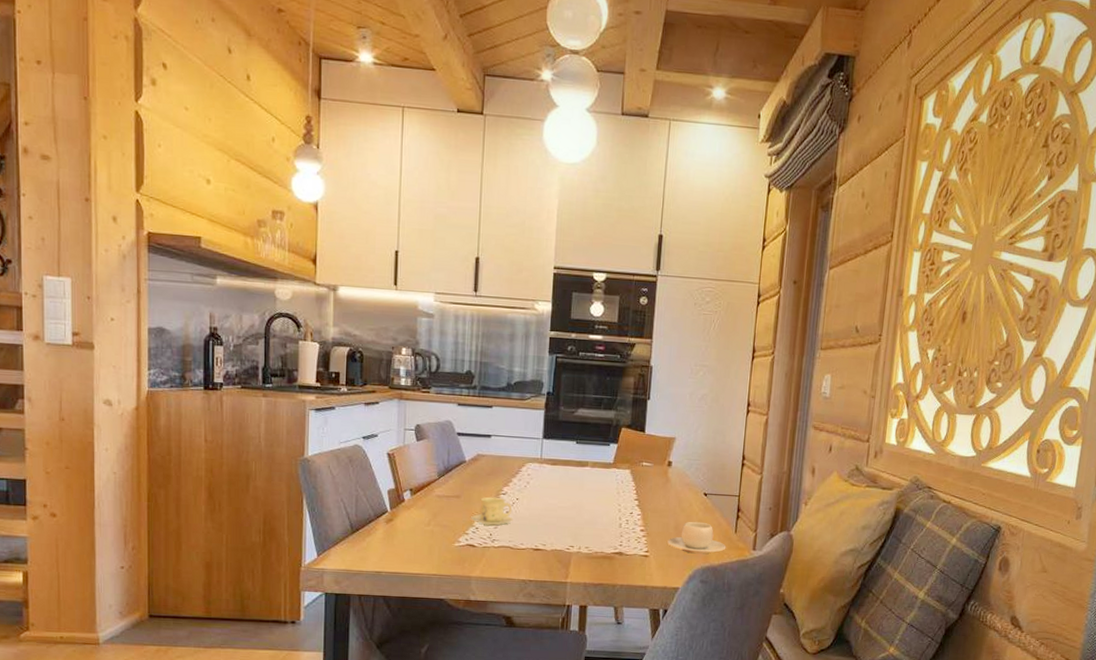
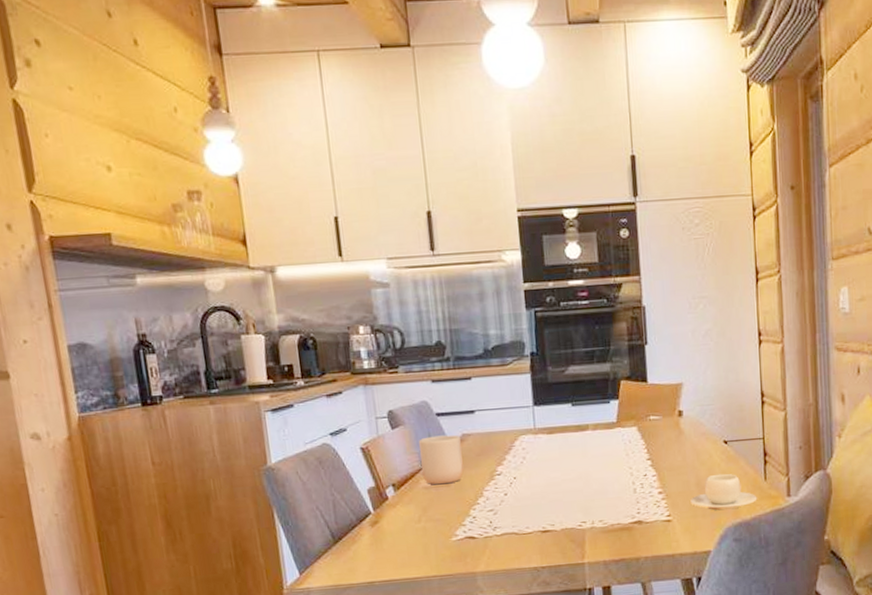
mug: none [437,452,476,496] -> present [418,434,464,485]
cup and saucer: present [470,496,513,526] -> none [464,479,514,513]

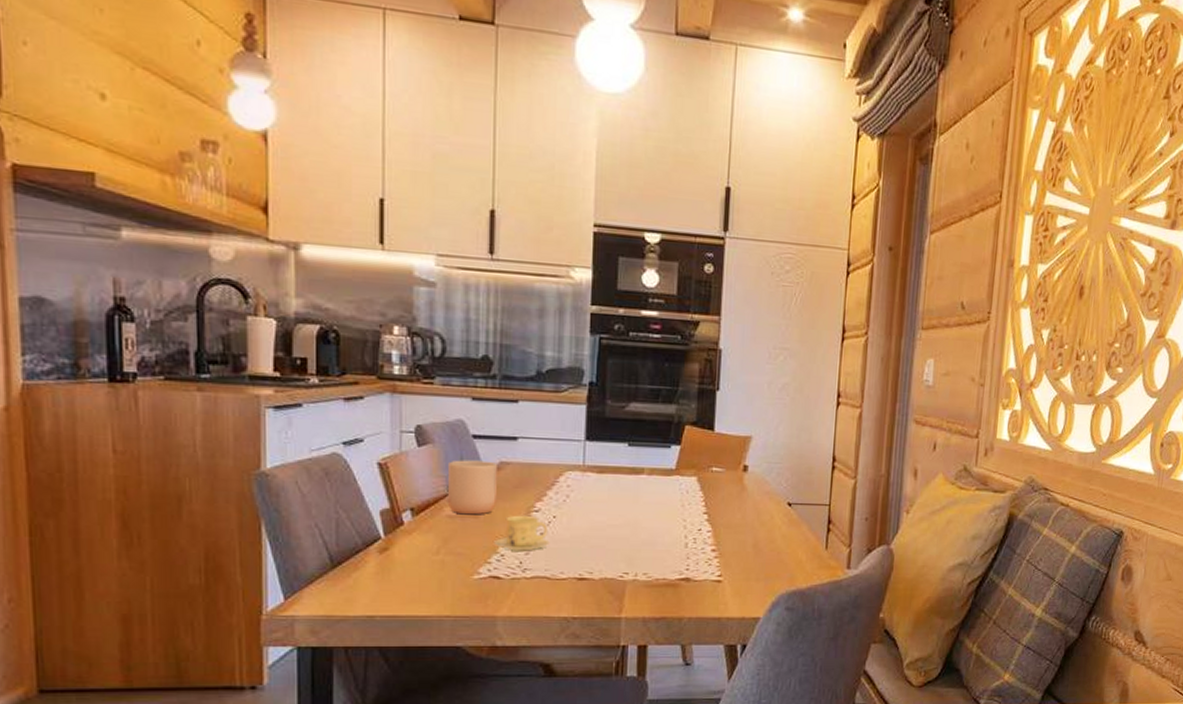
cup and saucer: none [464,479,514,513] -> present [492,515,550,551]
teacup: present [690,473,757,511] -> none [745,537,816,576]

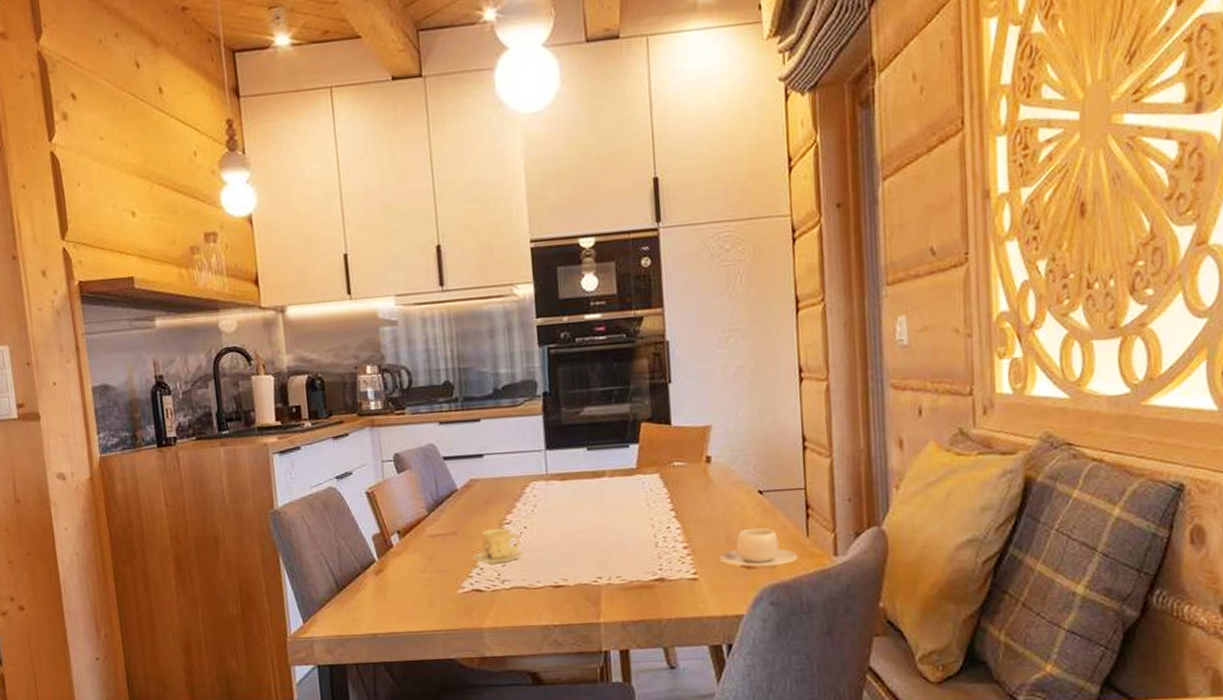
mug: present [447,460,499,515] -> none [424,480,471,533]
teacup: none [745,537,816,576] -> present [720,527,798,570]

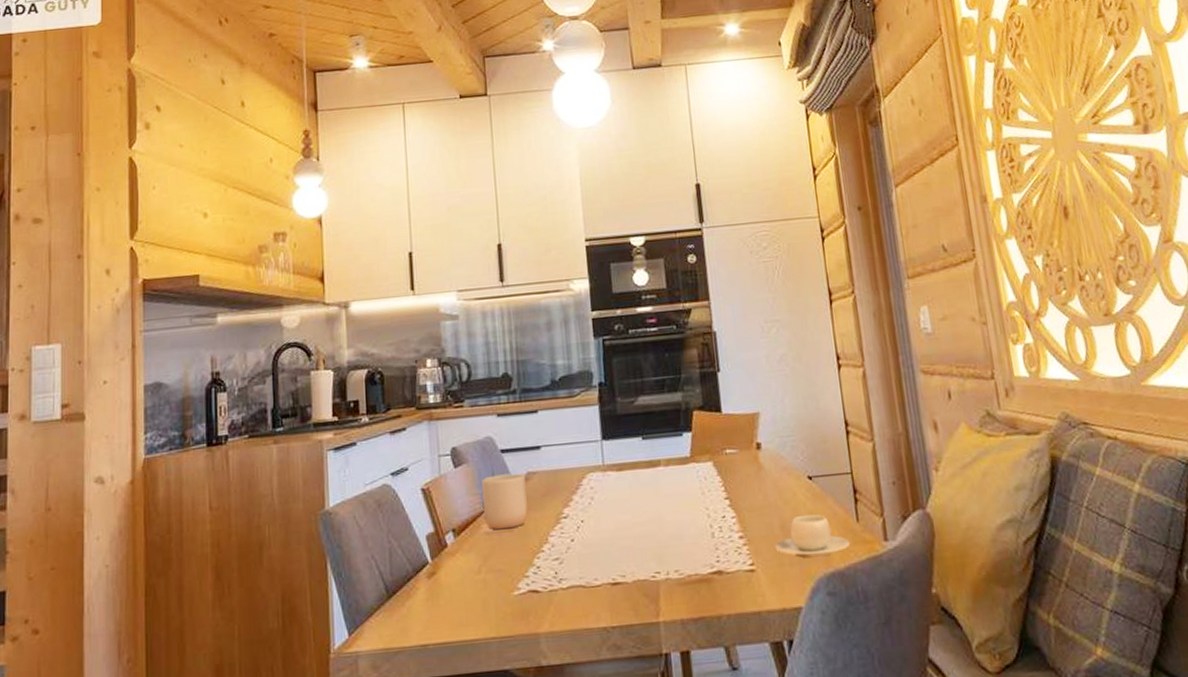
mug: none [424,480,471,533] -> present [481,473,528,530]
cup and saucer: present [471,528,524,564] -> none [528,522,581,562]

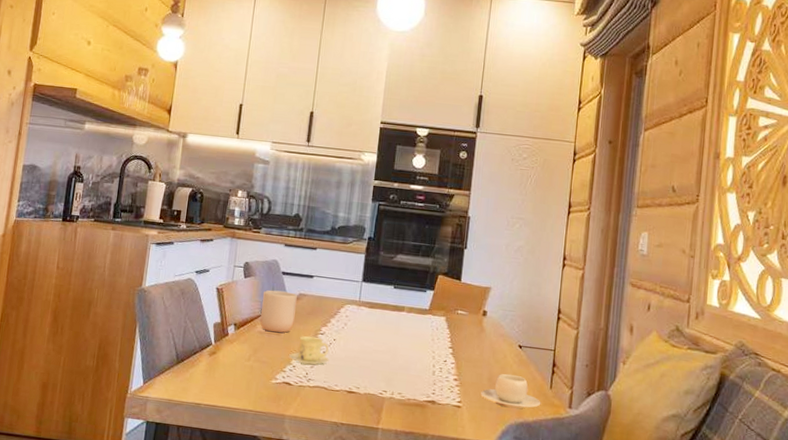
cup and saucer: none [528,522,581,562] -> present [288,335,330,365]

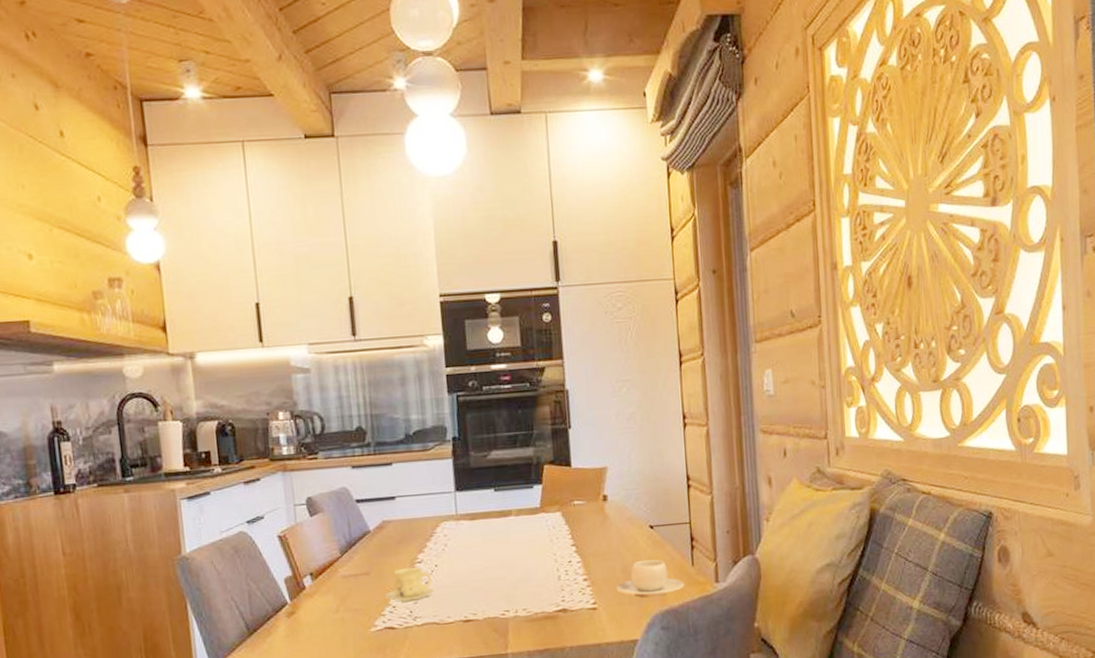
mug: present [260,290,298,333] -> none [337,521,383,574]

